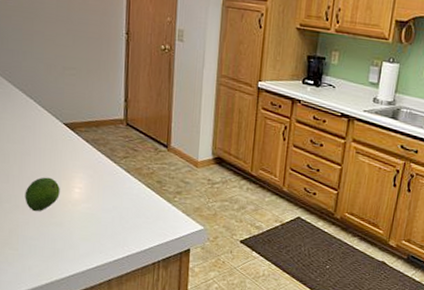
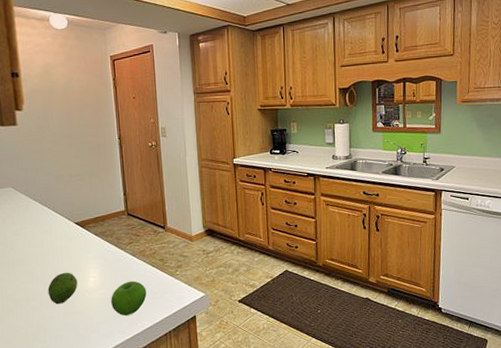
apple: none [96,199,138,237] -> present [111,281,147,316]

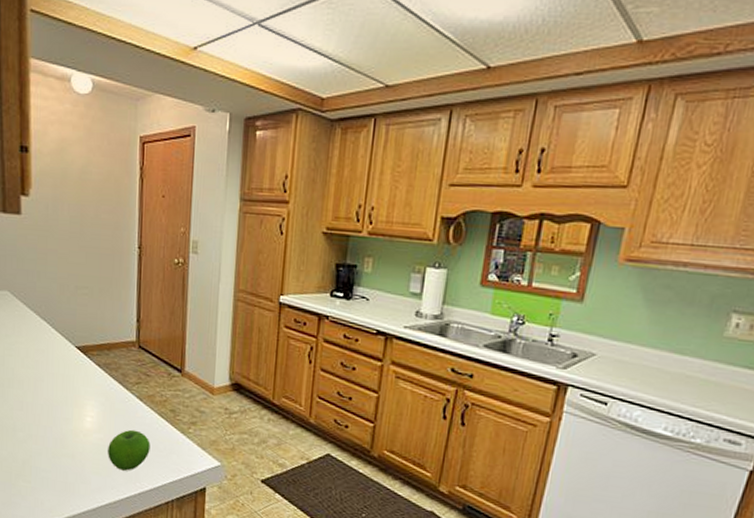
fruit: present [48,272,78,305] -> none [38,404,72,442]

